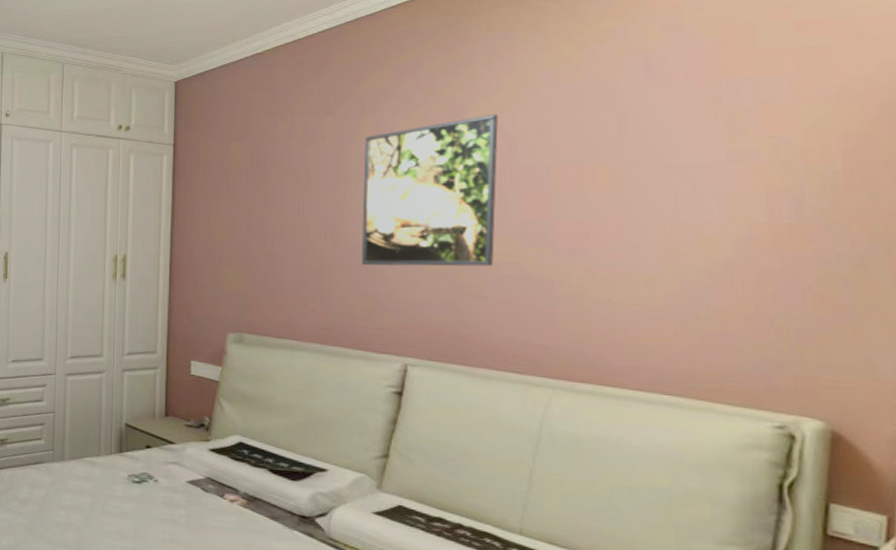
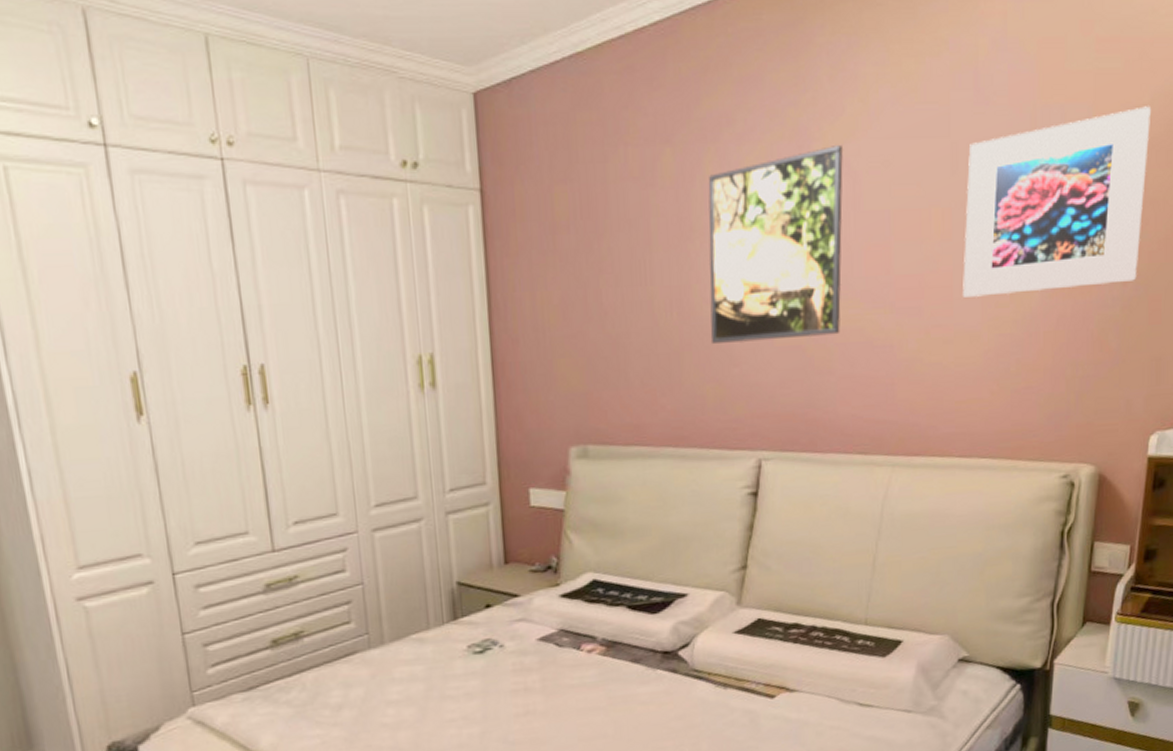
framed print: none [635,77,878,244] -> present [963,106,1152,297]

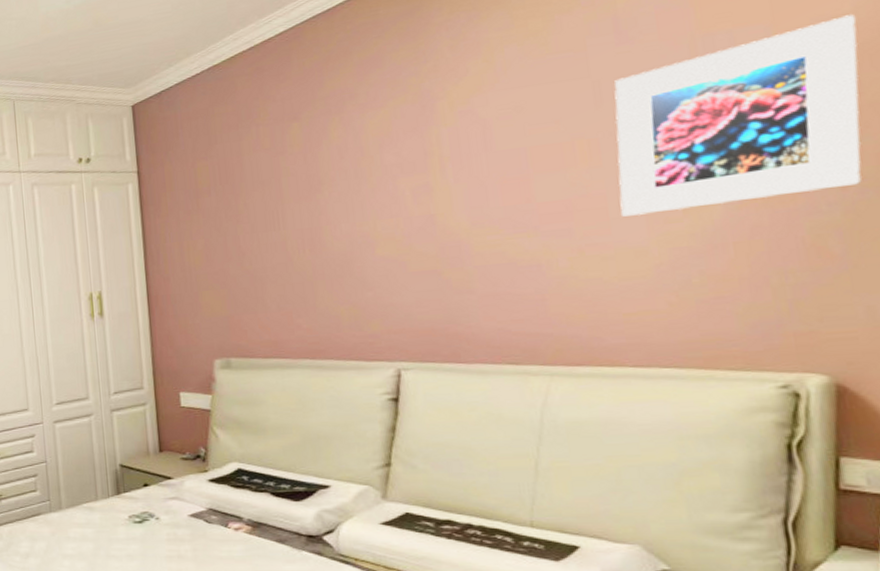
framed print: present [708,146,843,343] -> none [334,100,479,273]

